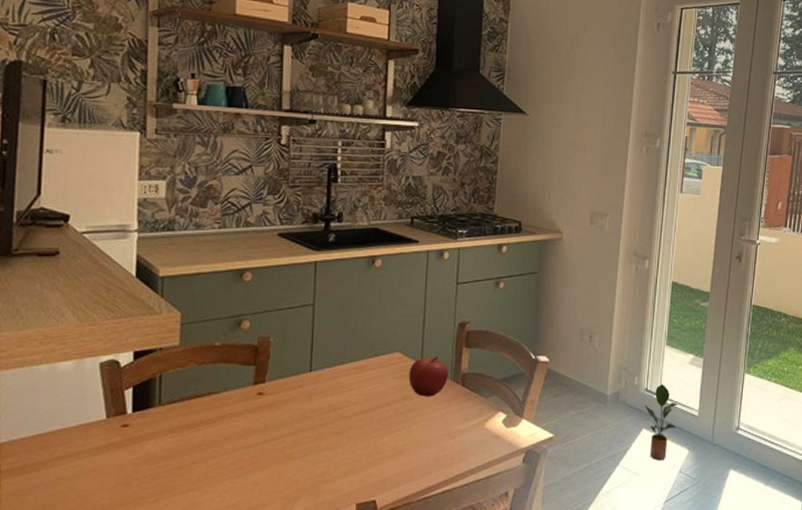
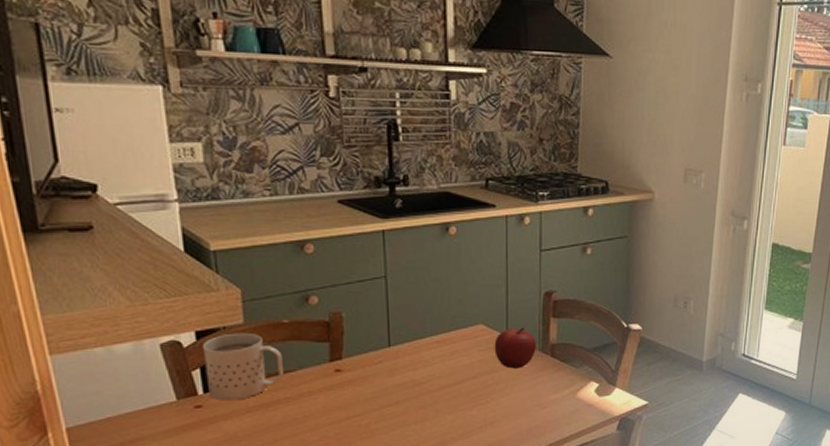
mug: none [137,354,211,421] -> present [202,332,285,401]
potted plant: present [645,384,677,461] -> none [742,349,775,424]

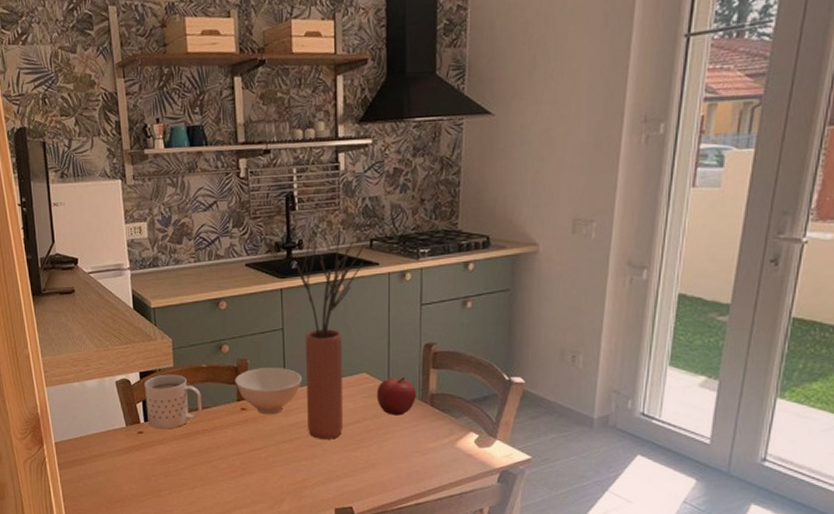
bowl: none [326,321,410,376] -> present [235,368,303,415]
vase: none [401,165,480,399] -> present [296,228,365,439]

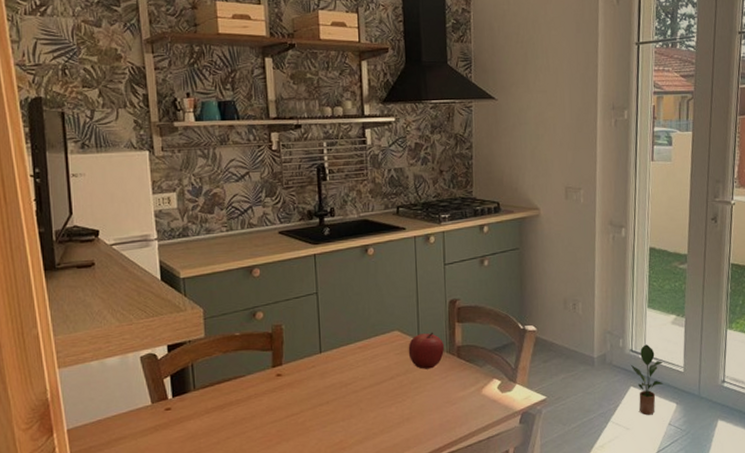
mug: present [144,374,203,429] -> none [172,344,236,404]
bowl: present [235,368,303,415] -> none [269,331,338,379]
vase: present [296,228,365,439] -> none [329,197,392,399]
potted plant: none [640,408,682,489] -> present [631,344,664,416]

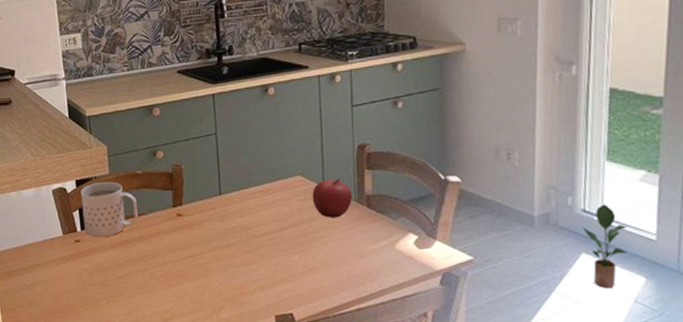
mug: none [172,344,236,404] -> present [80,181,139,237]

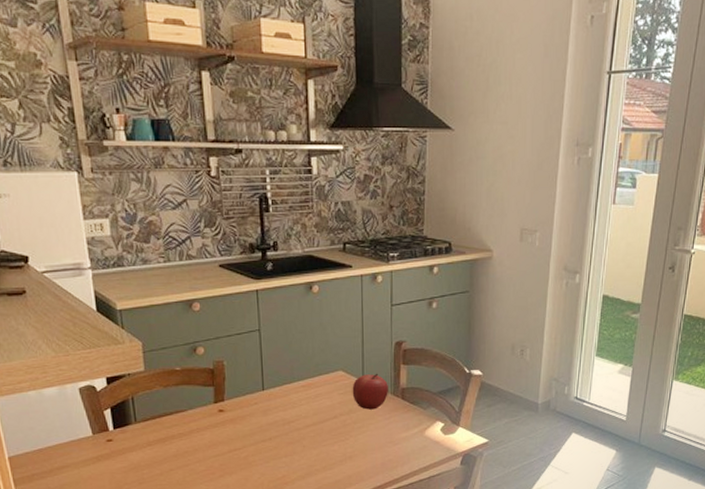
mug: present [80,181,139,237] -> none [111,378,178,436]
potted plant: present [583,204,628,289] -> none [575,392,606,461]

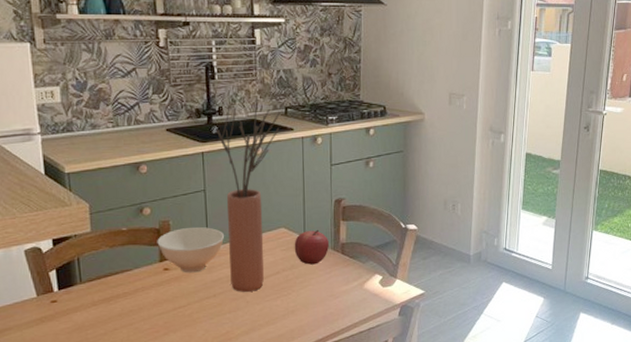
bowl: none [211,368,281,415] -> present [157,227,225,273]
vase: none [272,231,339,436] -> present [217,97,281,292]

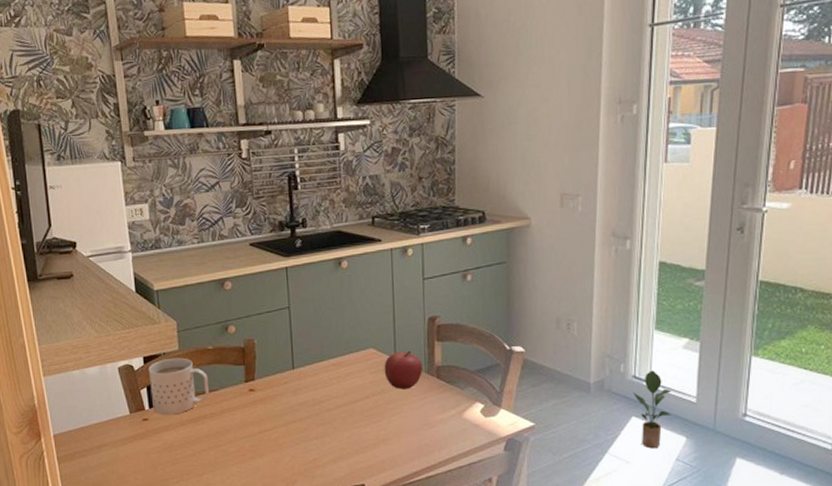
mug: none [57,239,123,296] -> present [148,357,210,415]
bowl: present [157,227,225,273] -> none [242,346,311,395]
vase: present [217,97,281,292] -> none [301,207,367,417]
potted plant: none [504,243,533,309] -> present [633,370,672,449]

